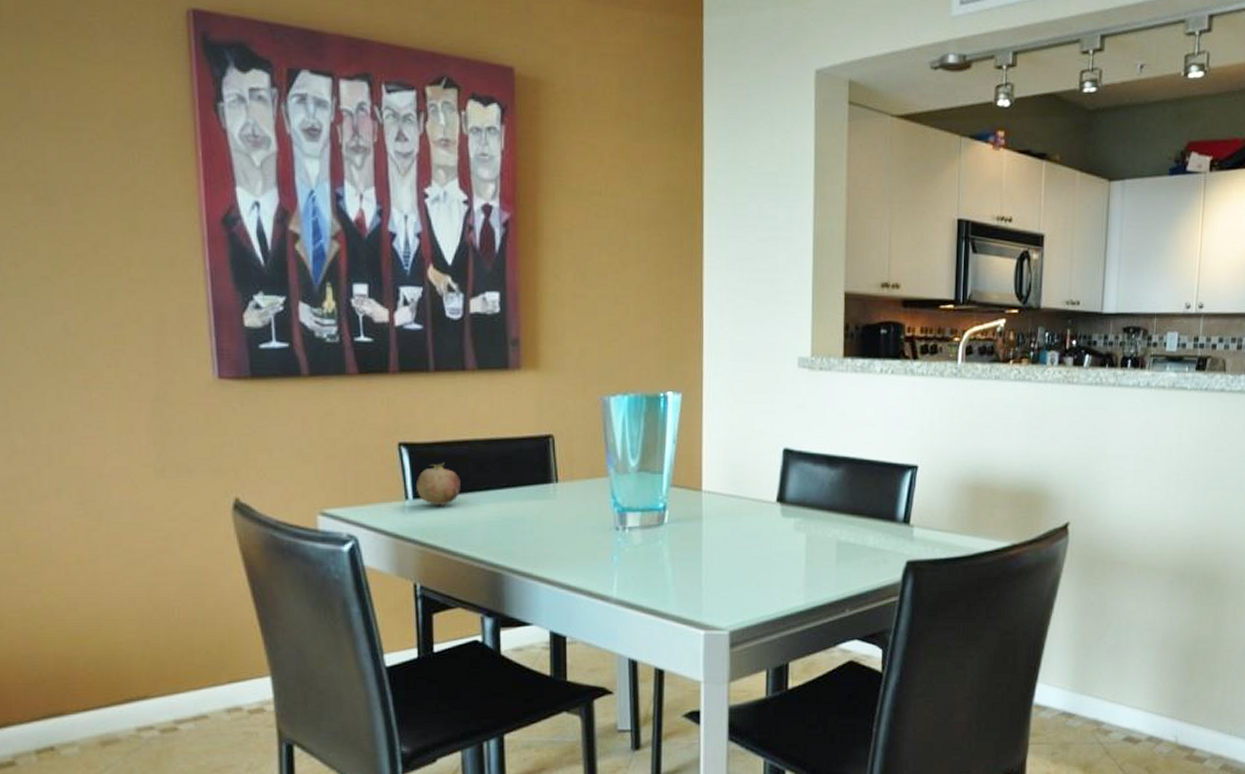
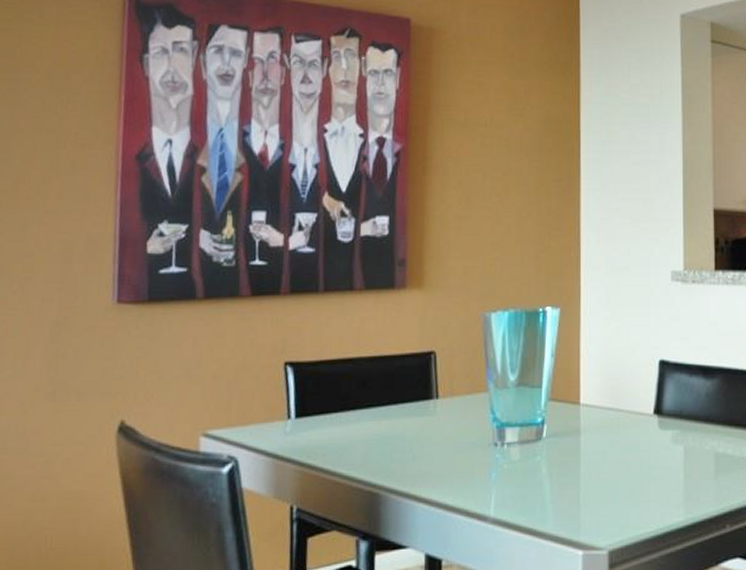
fruit: present [417,462,460,506] -> none [299,381,343,425]

